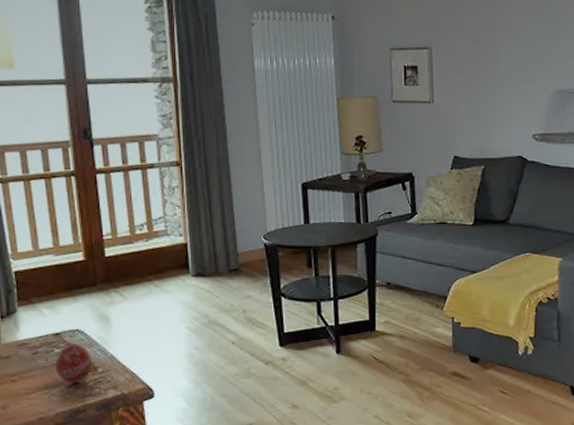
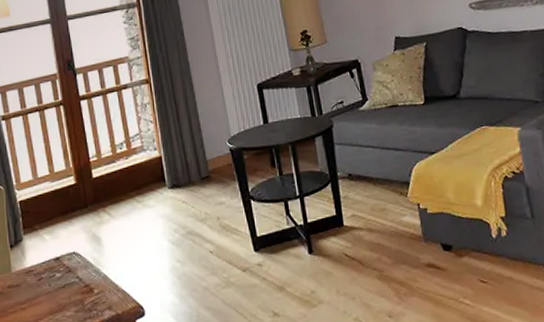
decorative egg: present [55,344,92,383] -> none [57,267,89,307]

